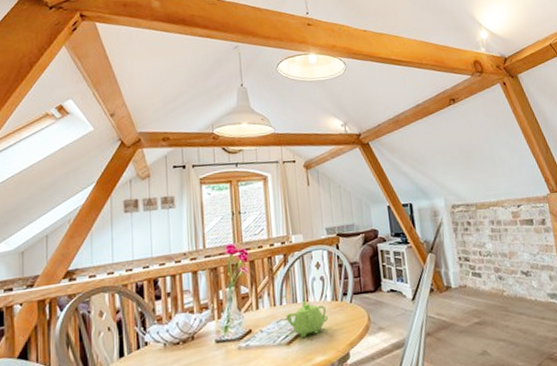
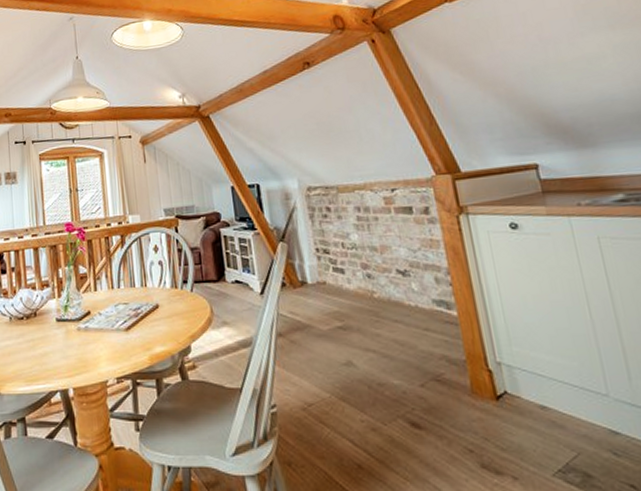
teapot: present [286,300,328,338] -> none [124,285,167,325]

